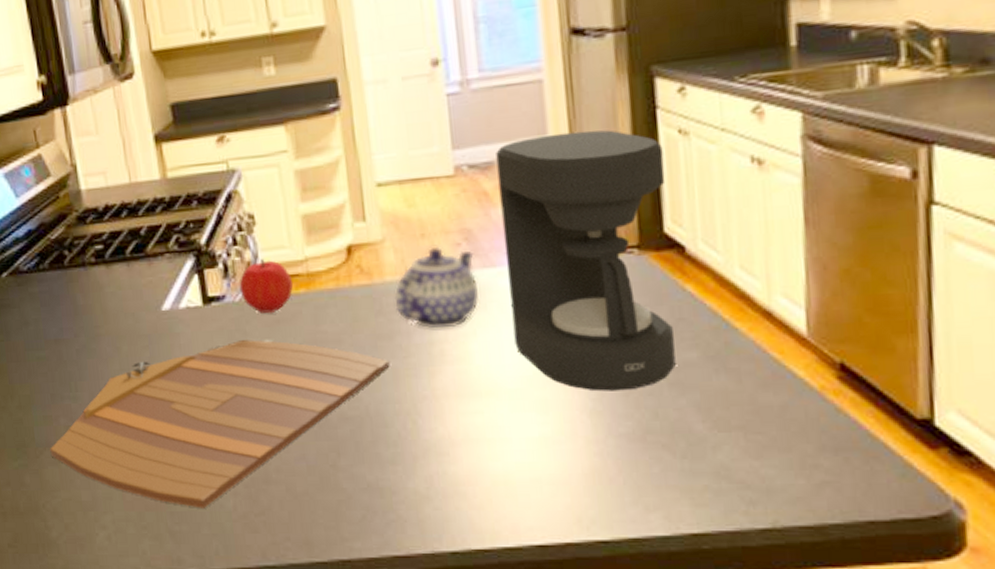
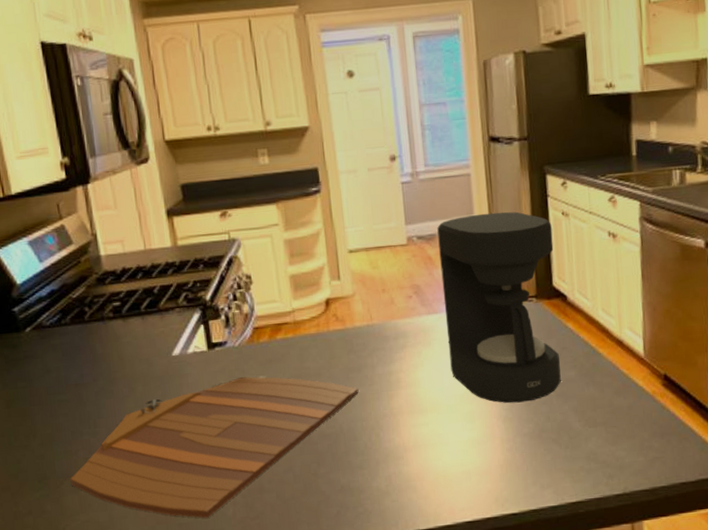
fruit: present [239,259,293,314] -> none [238,311,283,355]
teapot: present [394,246,480,329] -> none [362,298,426,363]

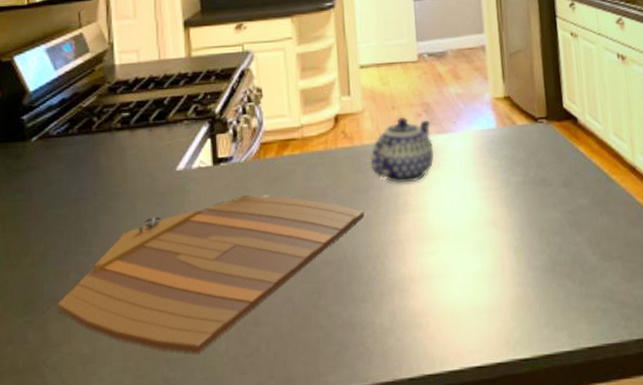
teapot: none [362,298,426,363] -> present [370,116,435,184]
coffee maker: present [437,211,561,403] -> none [448,31,574,232]

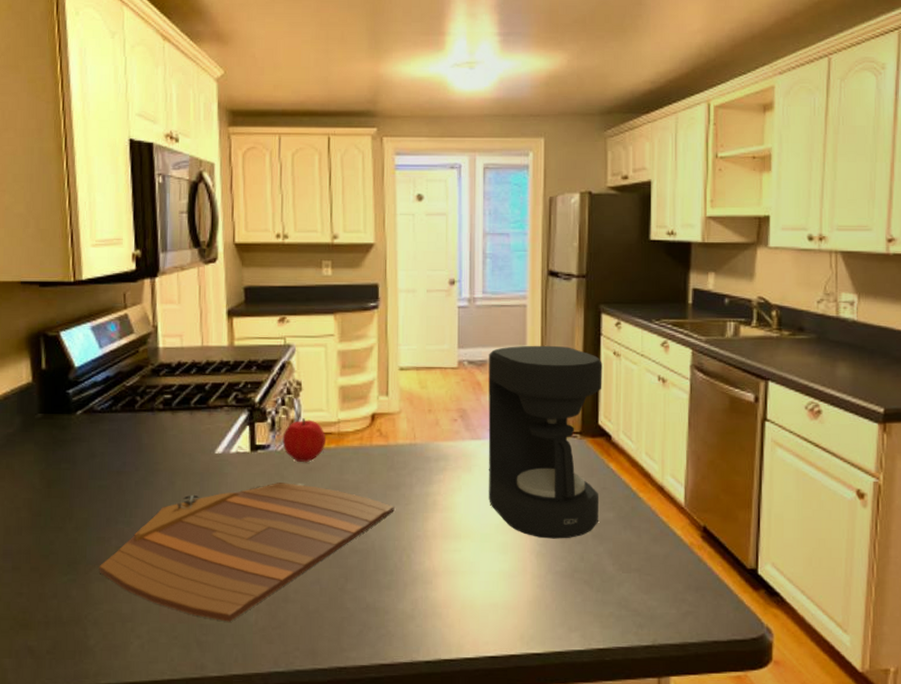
fruit: none [245,126,290,173] -> present [282,418,326,463]
teapot: present [370,116,435,184] -> none [403,420,467,484]
coffee maker: none [448,31,574,232] -> present [488,345,602,539]

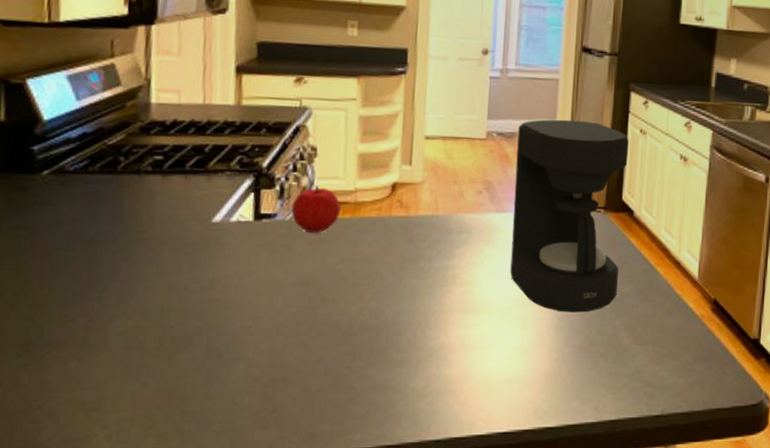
cutting board: present [99,483,395,622] -> none [59,254,412,407]

